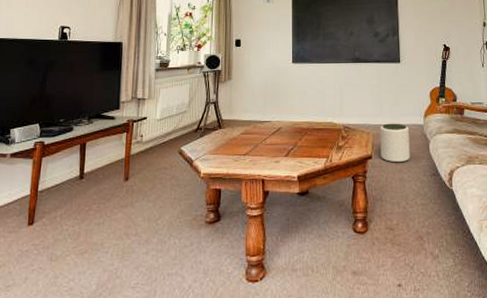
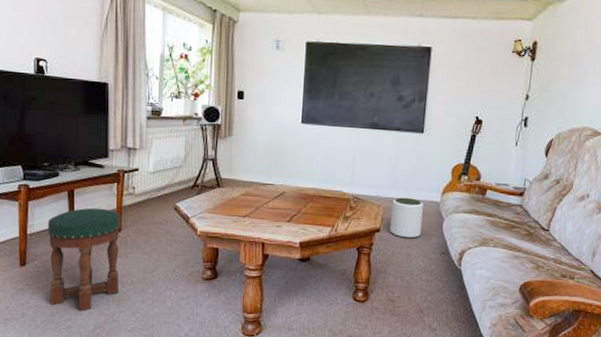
stool: none [55,158,128,270] -> present [47,207,120,311]

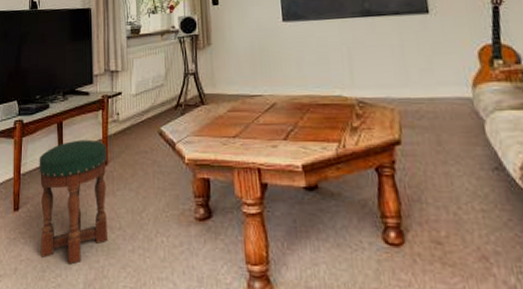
plant pot: present [390,197,423,239] -> none [408,96,457,151]

